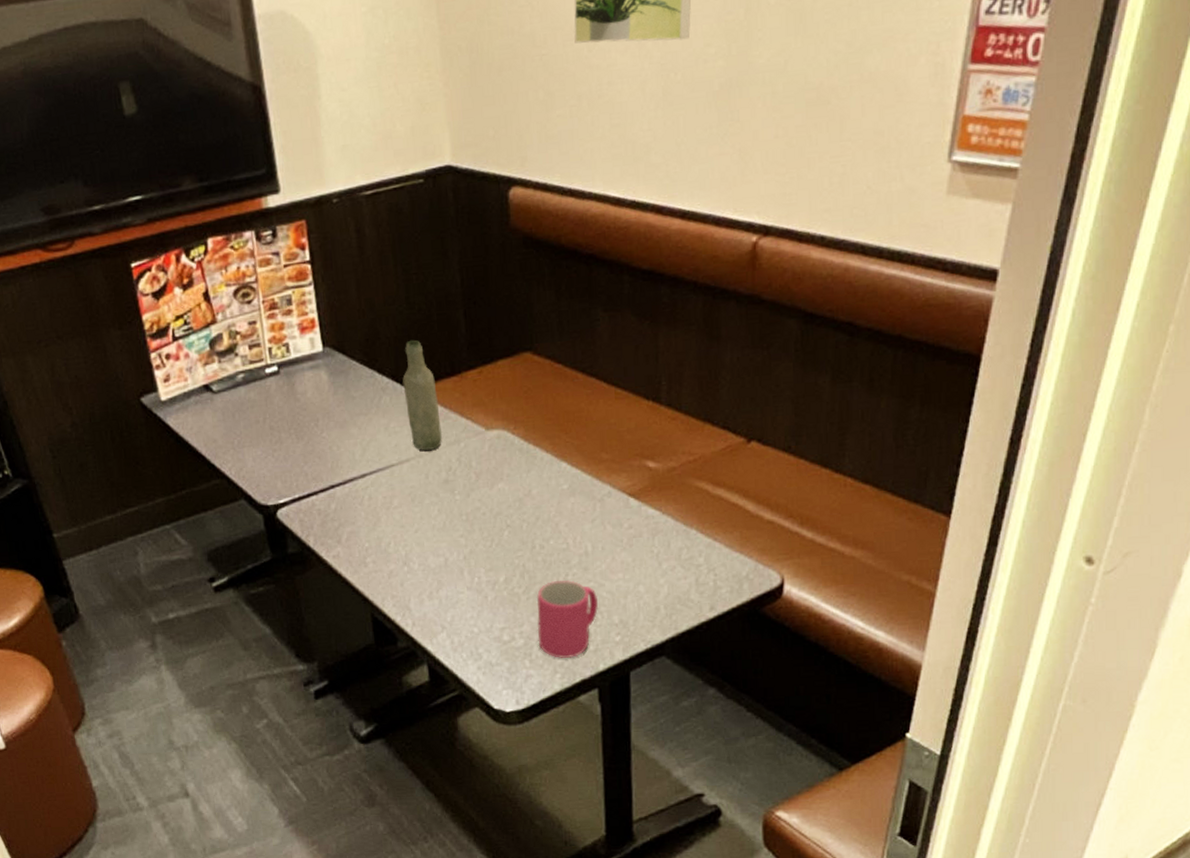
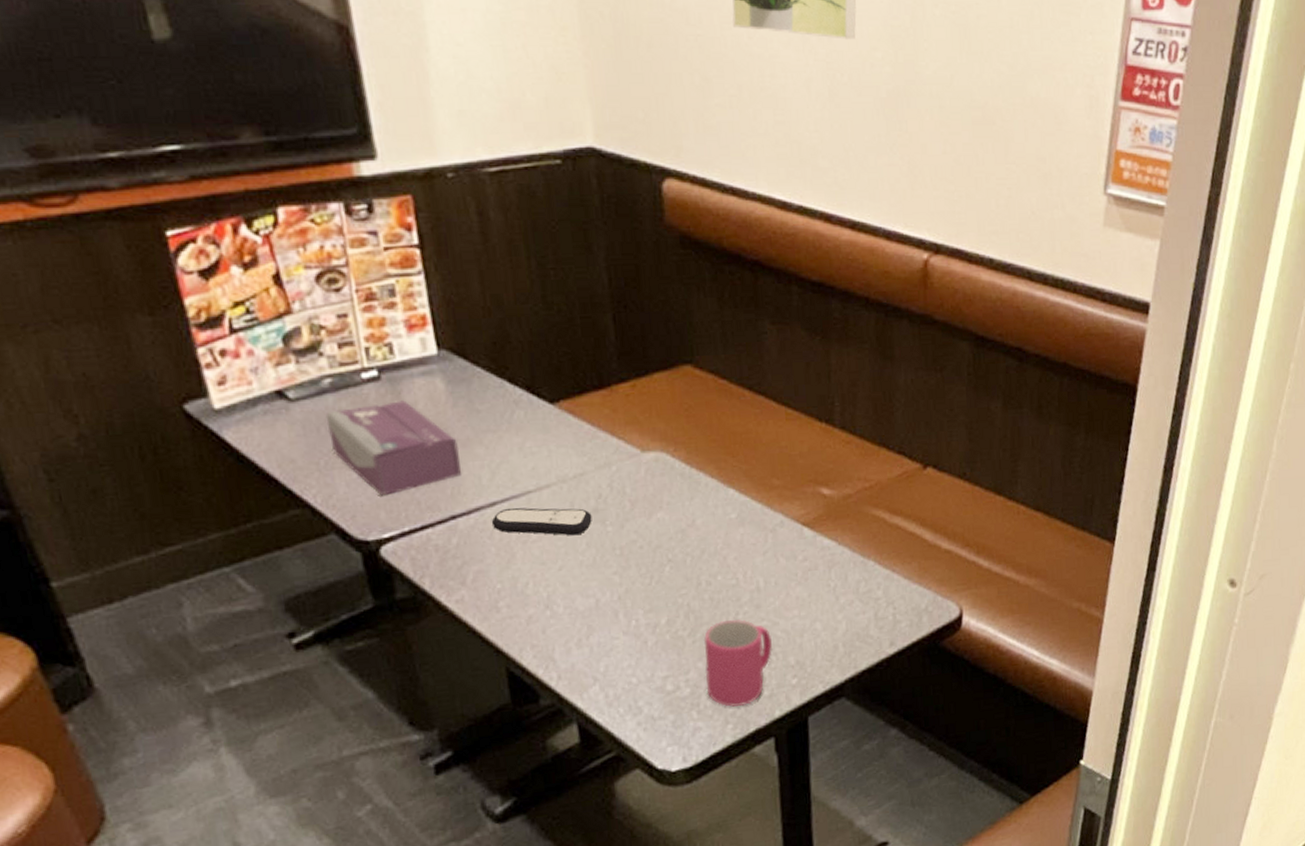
tissue box: none [239,389,340,469] -> present [325,399,462,496]
remote control: none [362,478,443,503] -> present [491,507,592,536]
bottle: present [402,340,442,451] -> none [540,345,590,475]

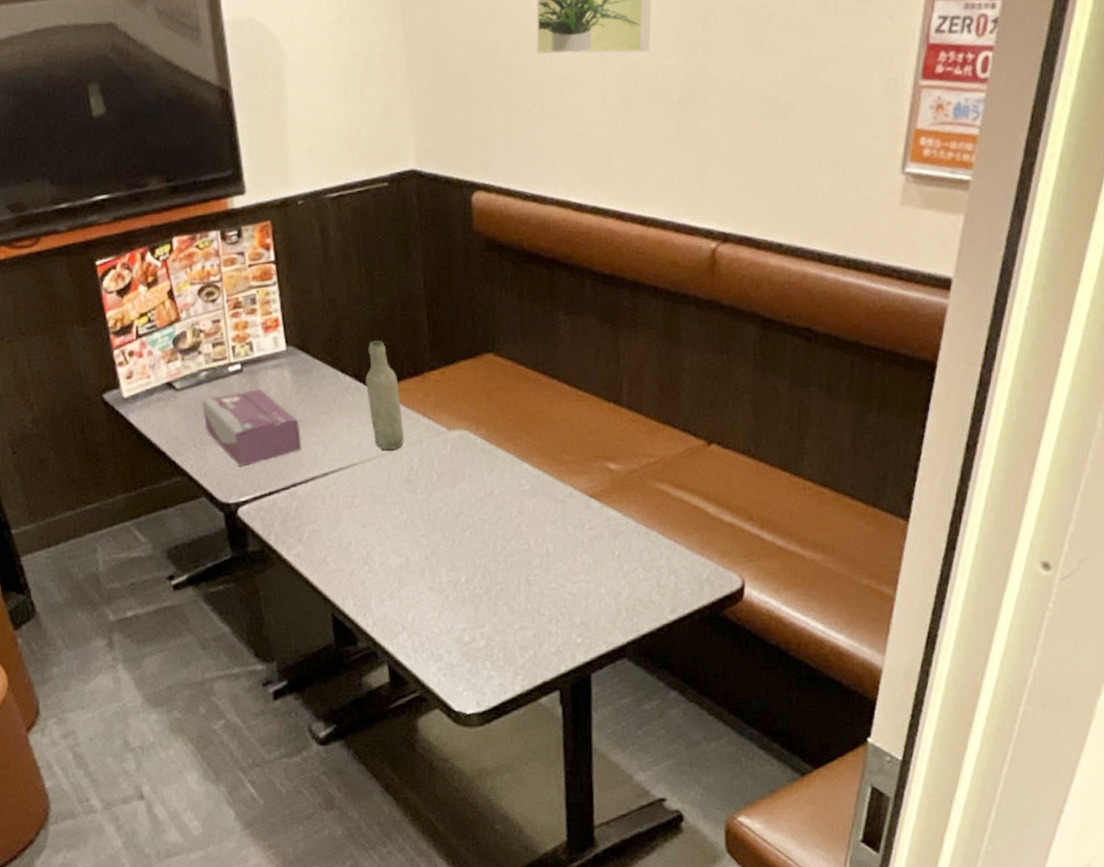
remote control: present [491,507,592,536] -> none [323,477,405,503]
bottle: none [540,345,590,475] -> present [365,340,404,450]
mug: present [703,620,772,707] -> none [497,581,559,660]

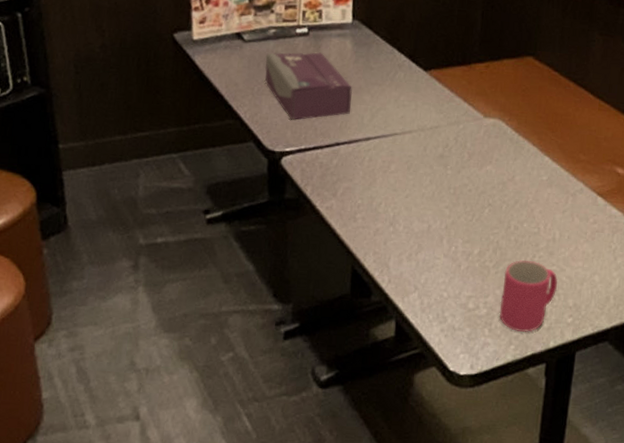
bottle: present [365,340,404,450] -> none [417,28,447,126]
mug: none [497,581,559,660] -> present [500,260,558,332]

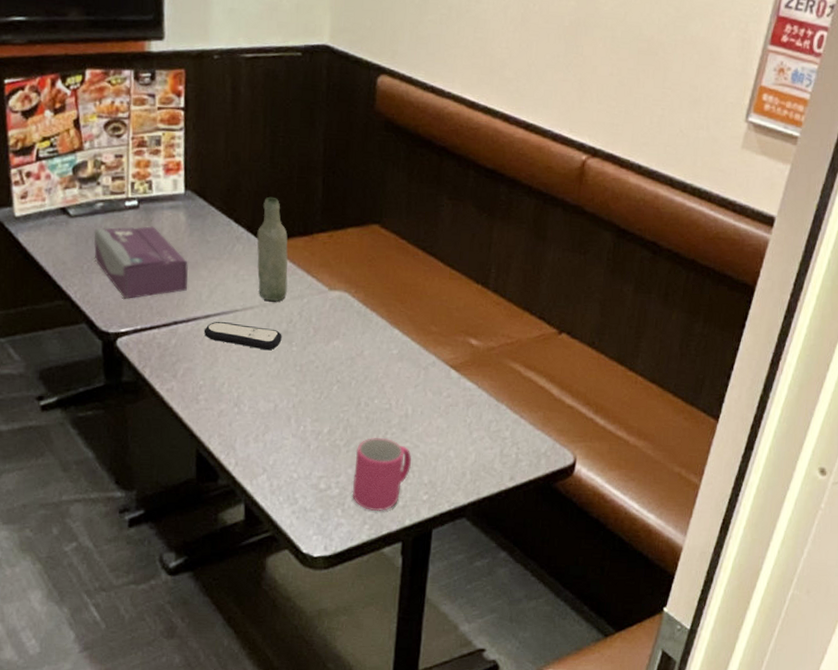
remote control: none [364,143,438,173] -> present [203,321,282,351]
bottle: none [417,28,447,126] -> present [257,196,288,301]

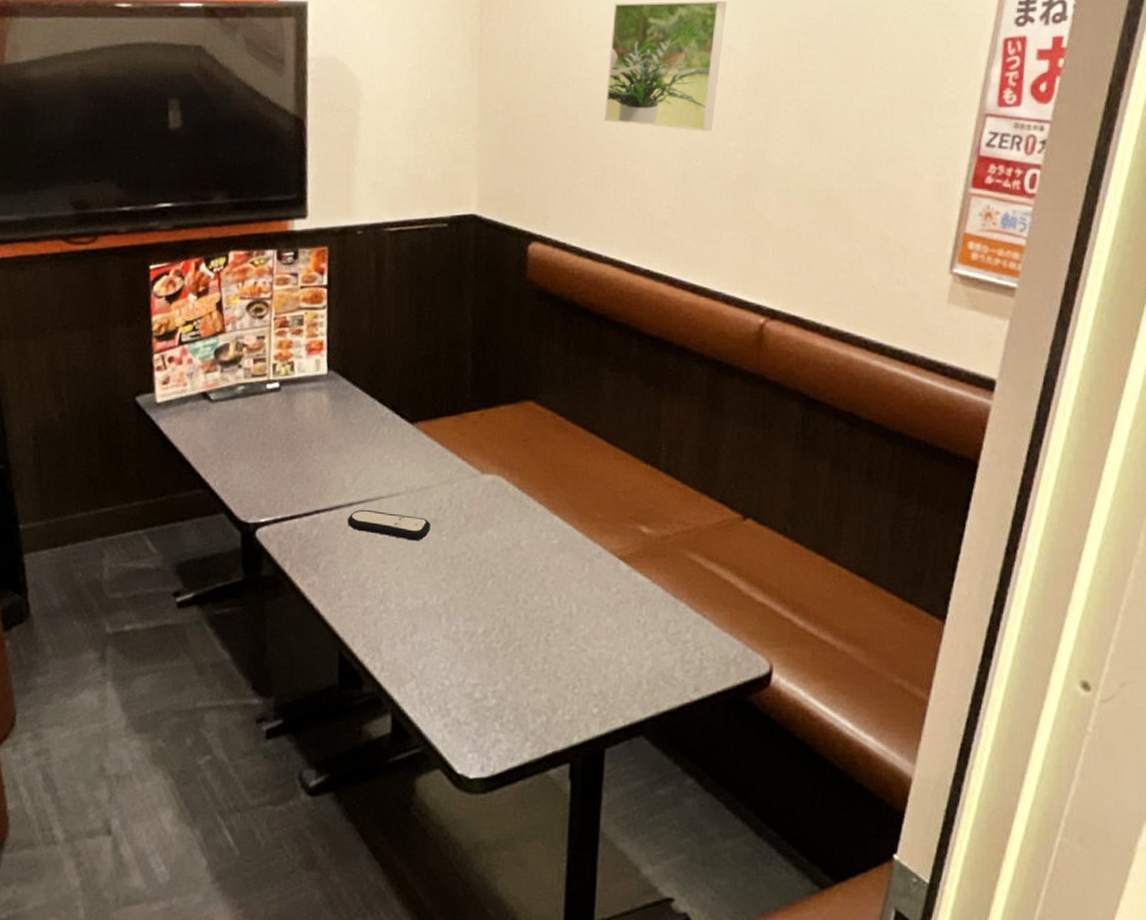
tissue box: present [93,225,189,299] -> none [234,408,332,487]
bottle: present [257,196,288,301] -> none [403,374,436,487]
mug: present [352,438,411,511] -> none [511,640,578,726]

